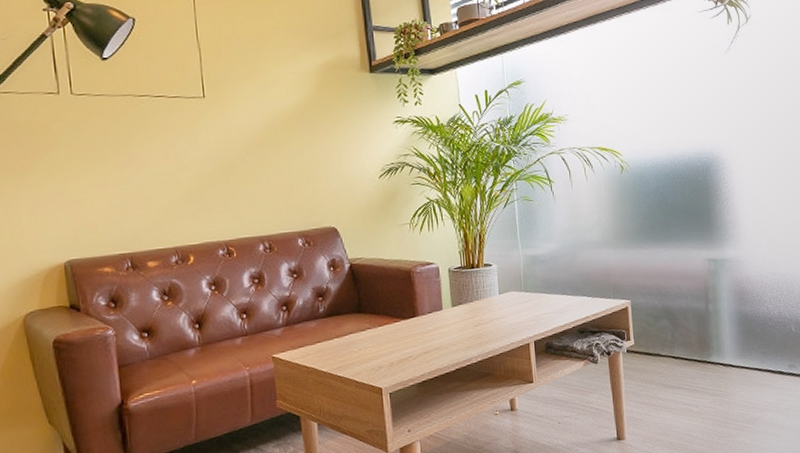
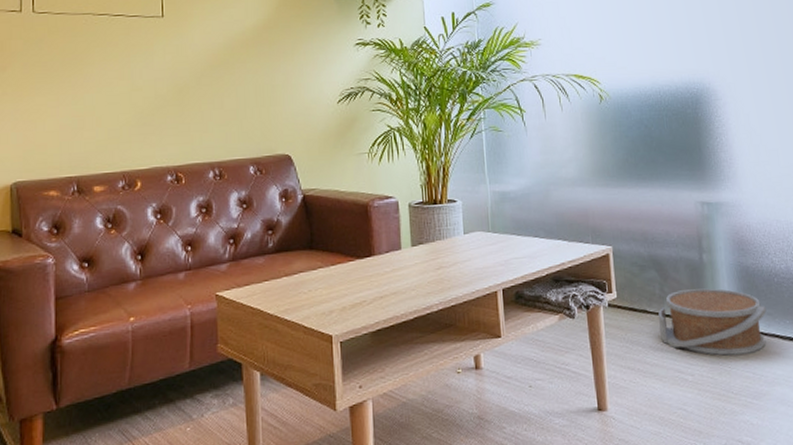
basket: none [670,333,761,389] -> present [658,288,767,356]

